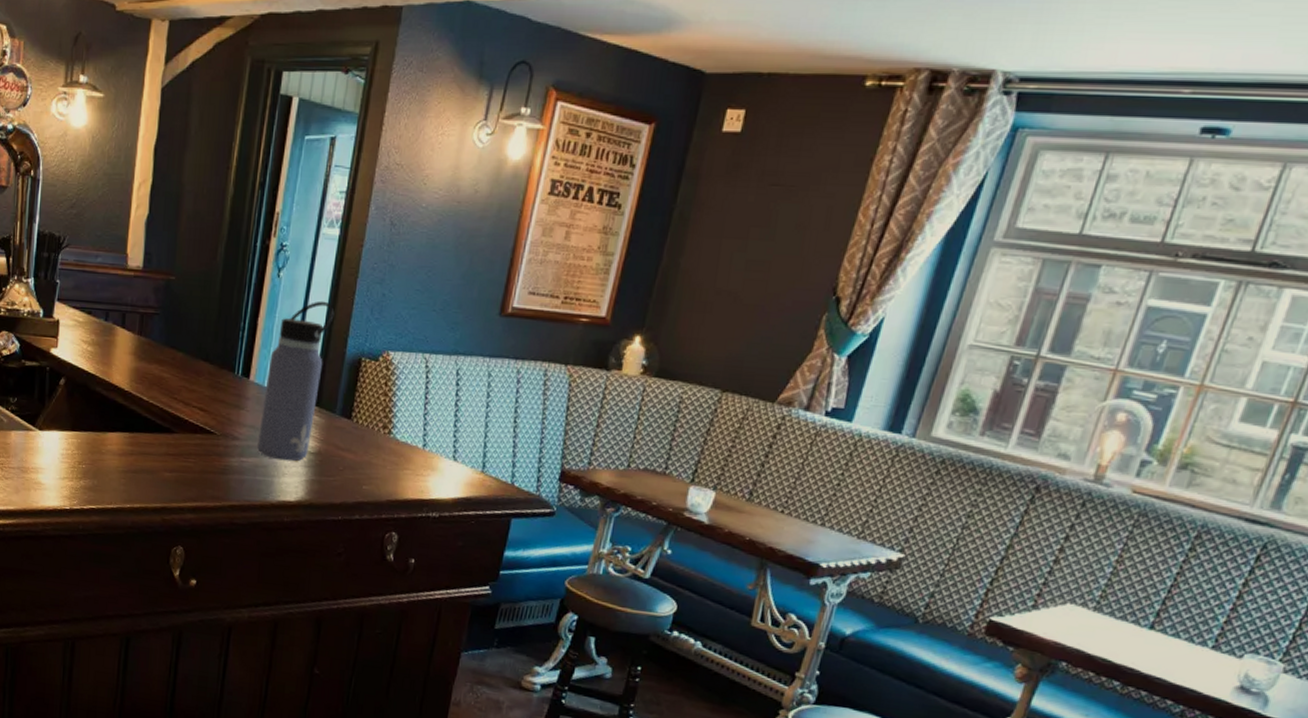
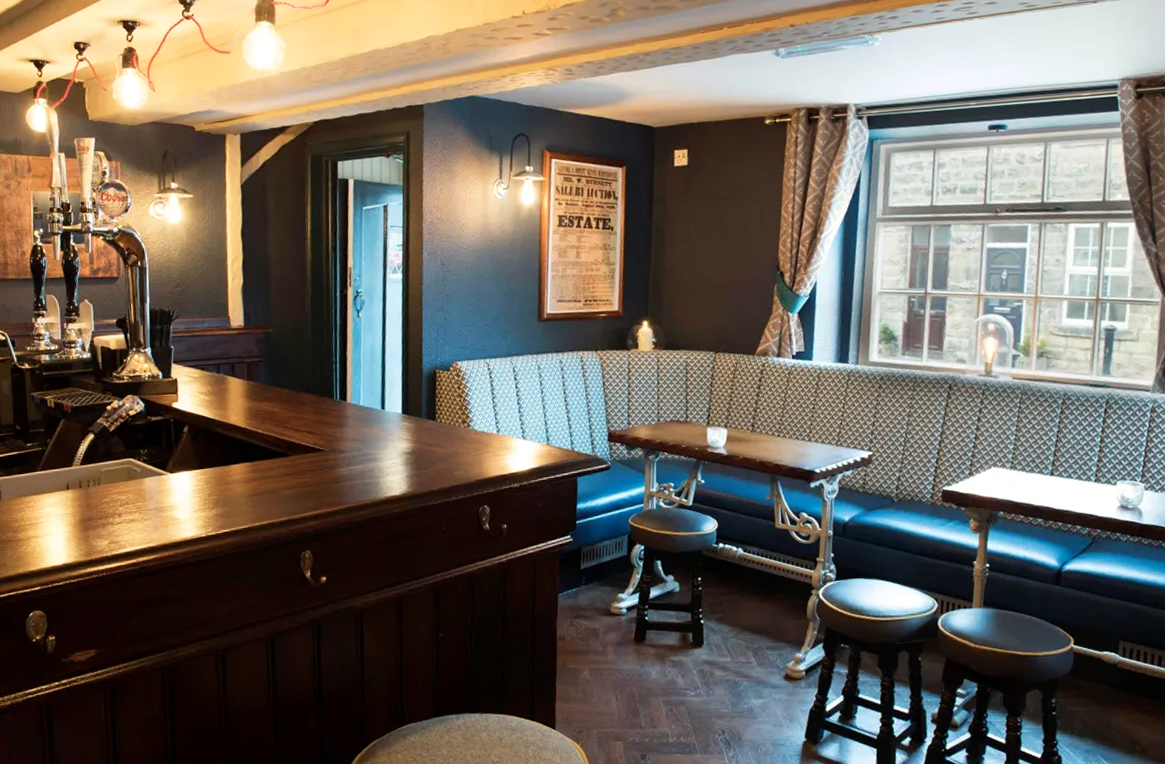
water bottle: present [256,301,335,462] -> none [361,330,408,463]

